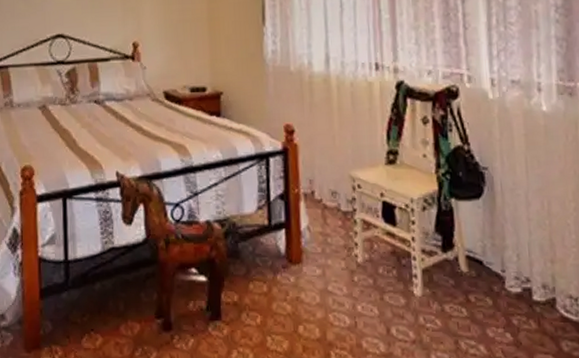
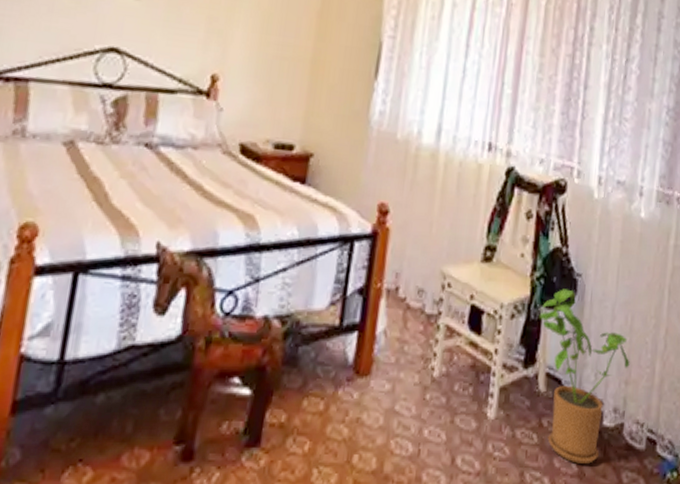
house plant: none [450,181,553,334] -> present [539,289,630,464]

